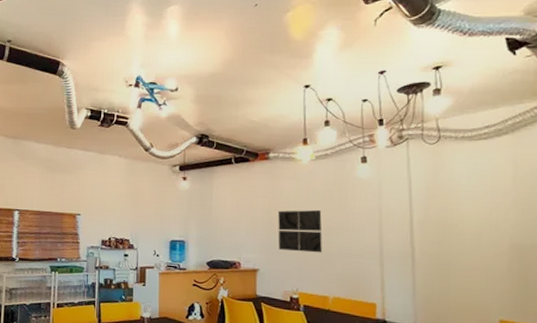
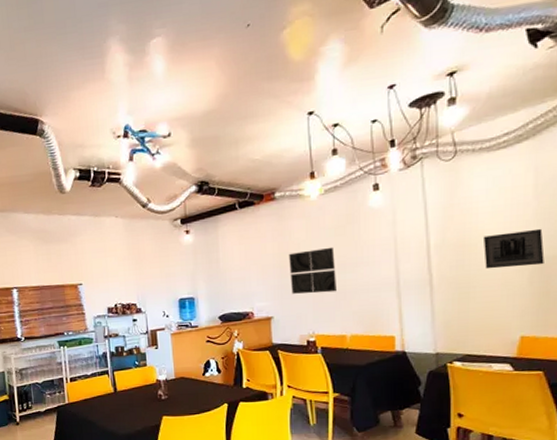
wall art: none [463,217,523,253] -> present [482,228,545,269]

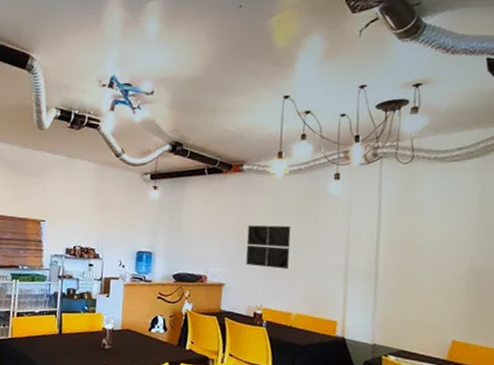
wall art: present [482,228,545,269] -> none [427,239,483,276]

